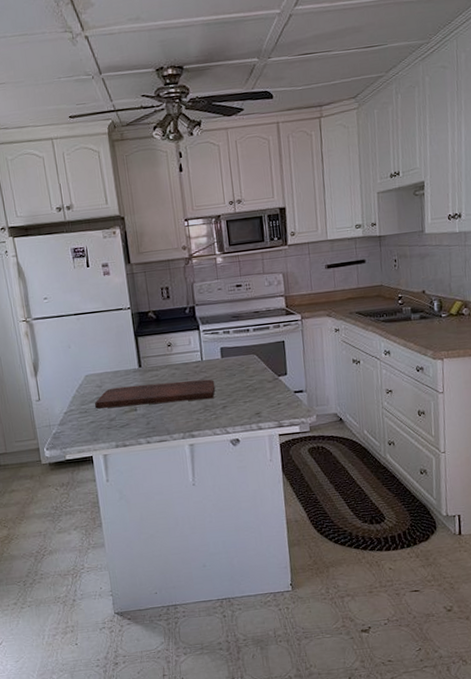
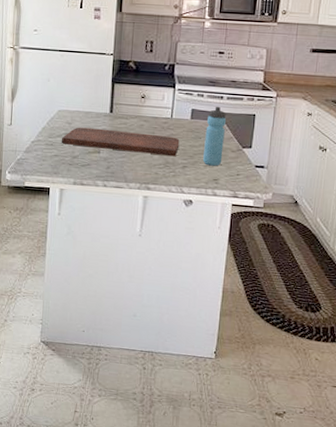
water bottle: none [237,339,261,401] -> present [203,106,227,166]

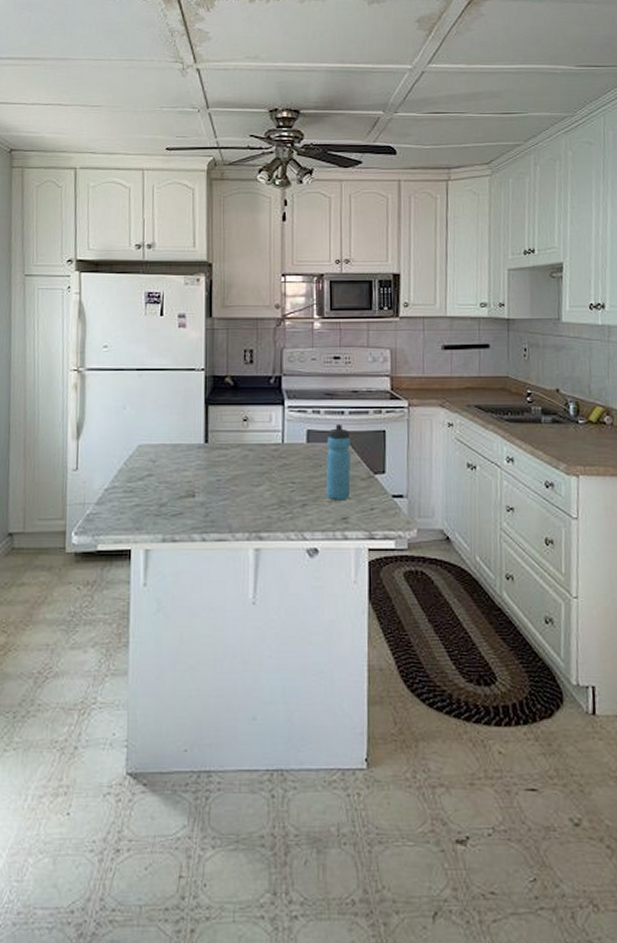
cutting board: present [61,127,180,157] -> none [143,465,295,493]

